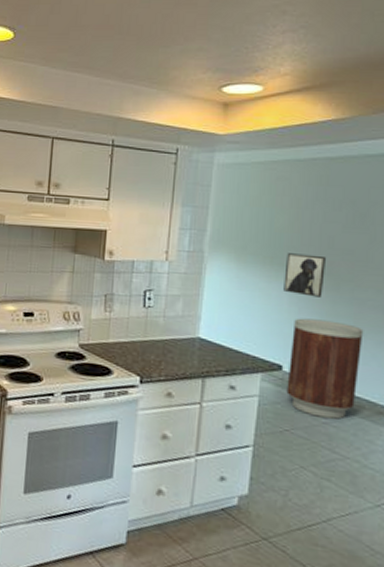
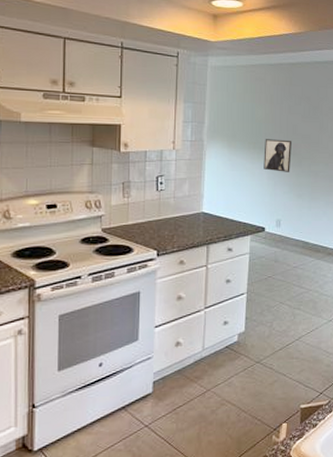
trash can: present [286,318,364,419] -> none [268,189,318,263]

